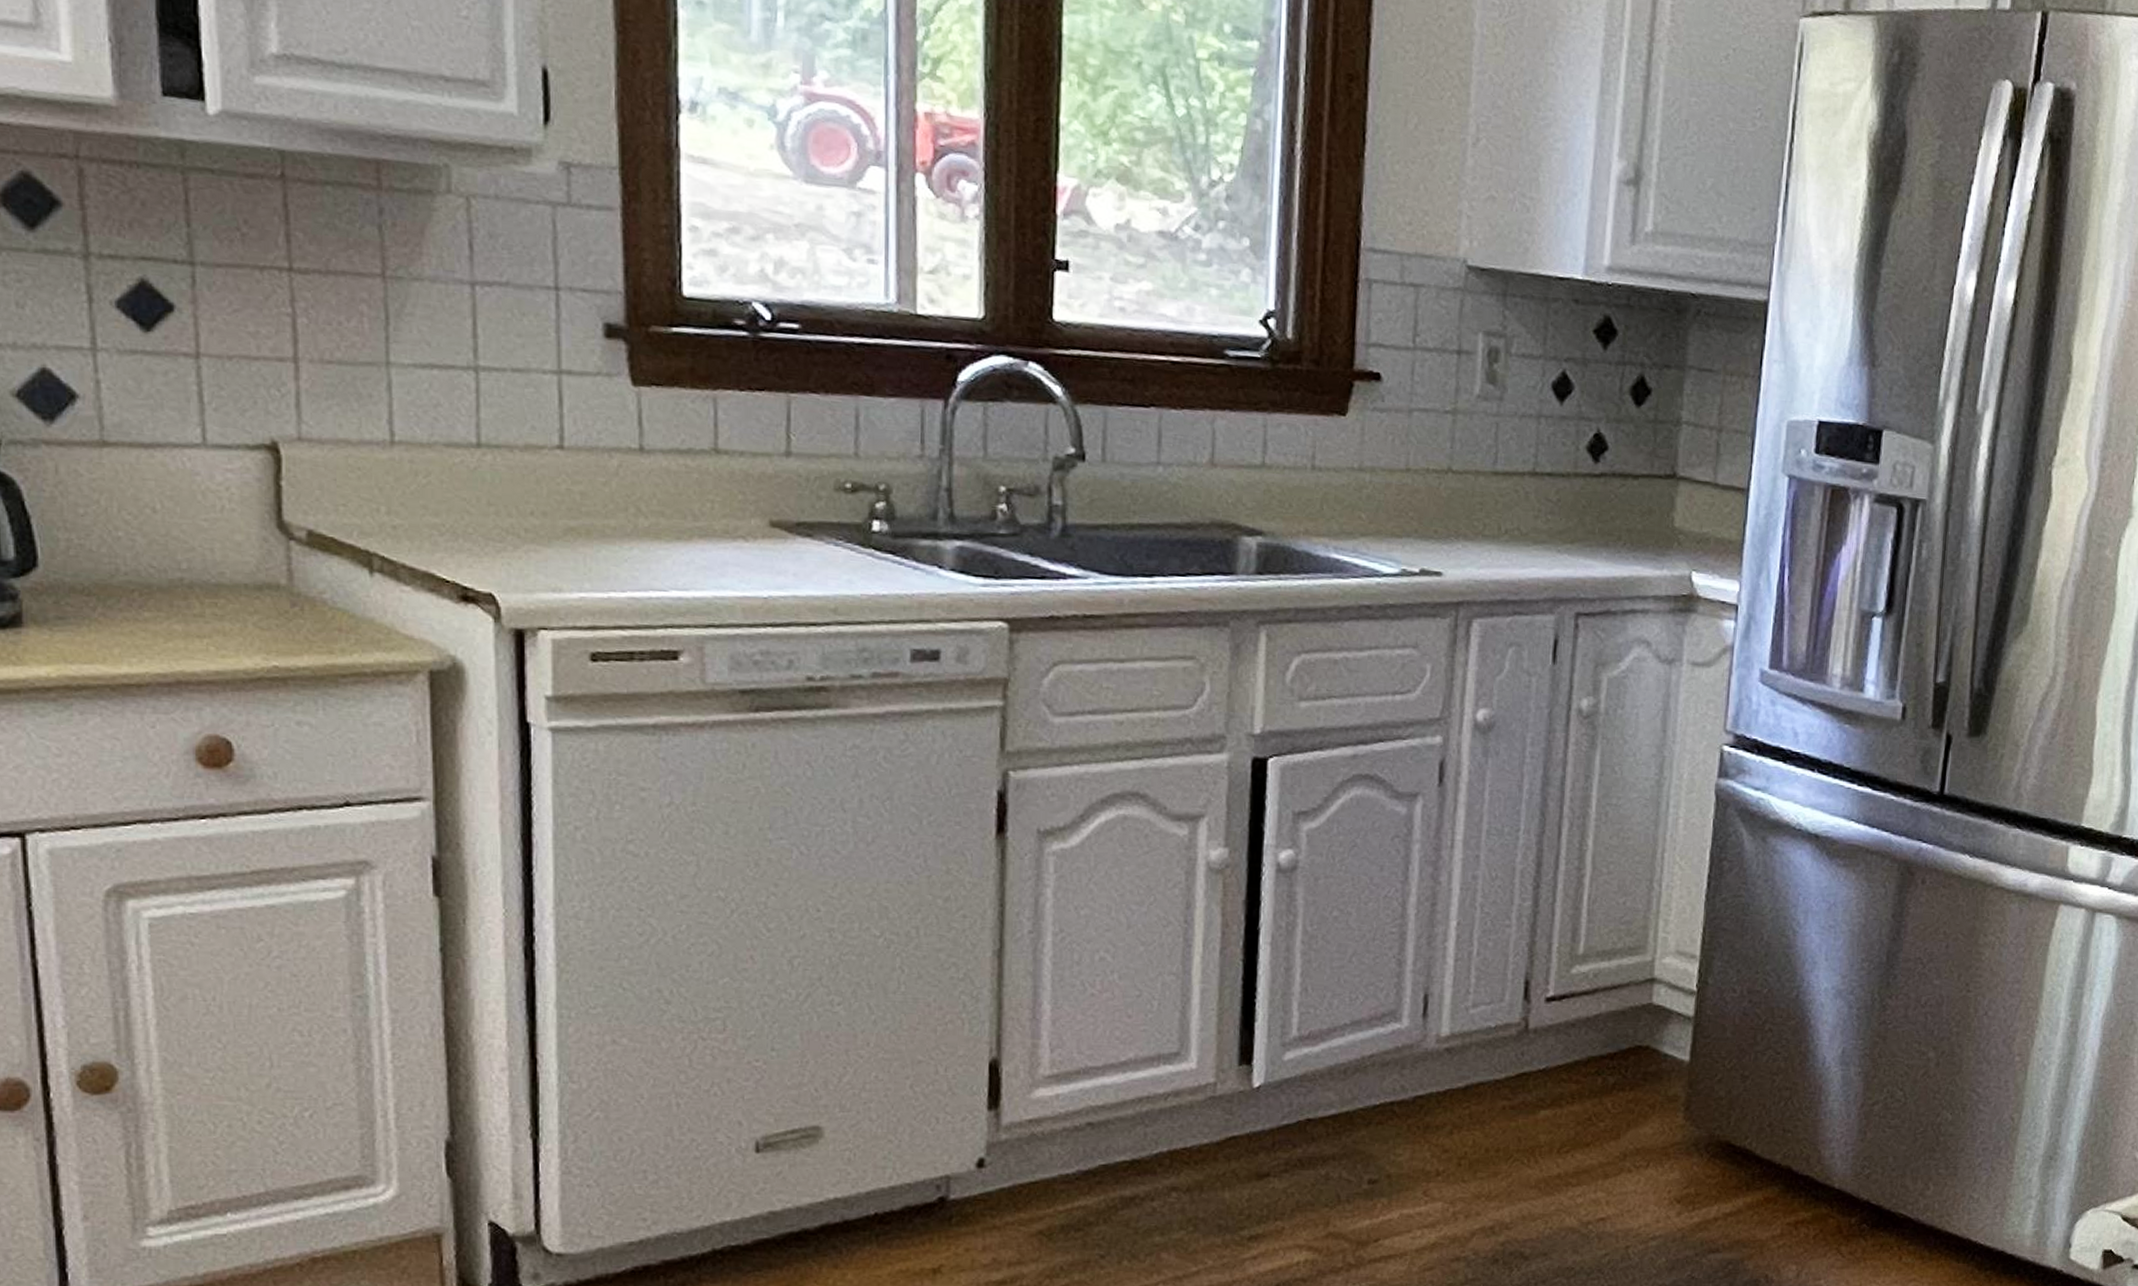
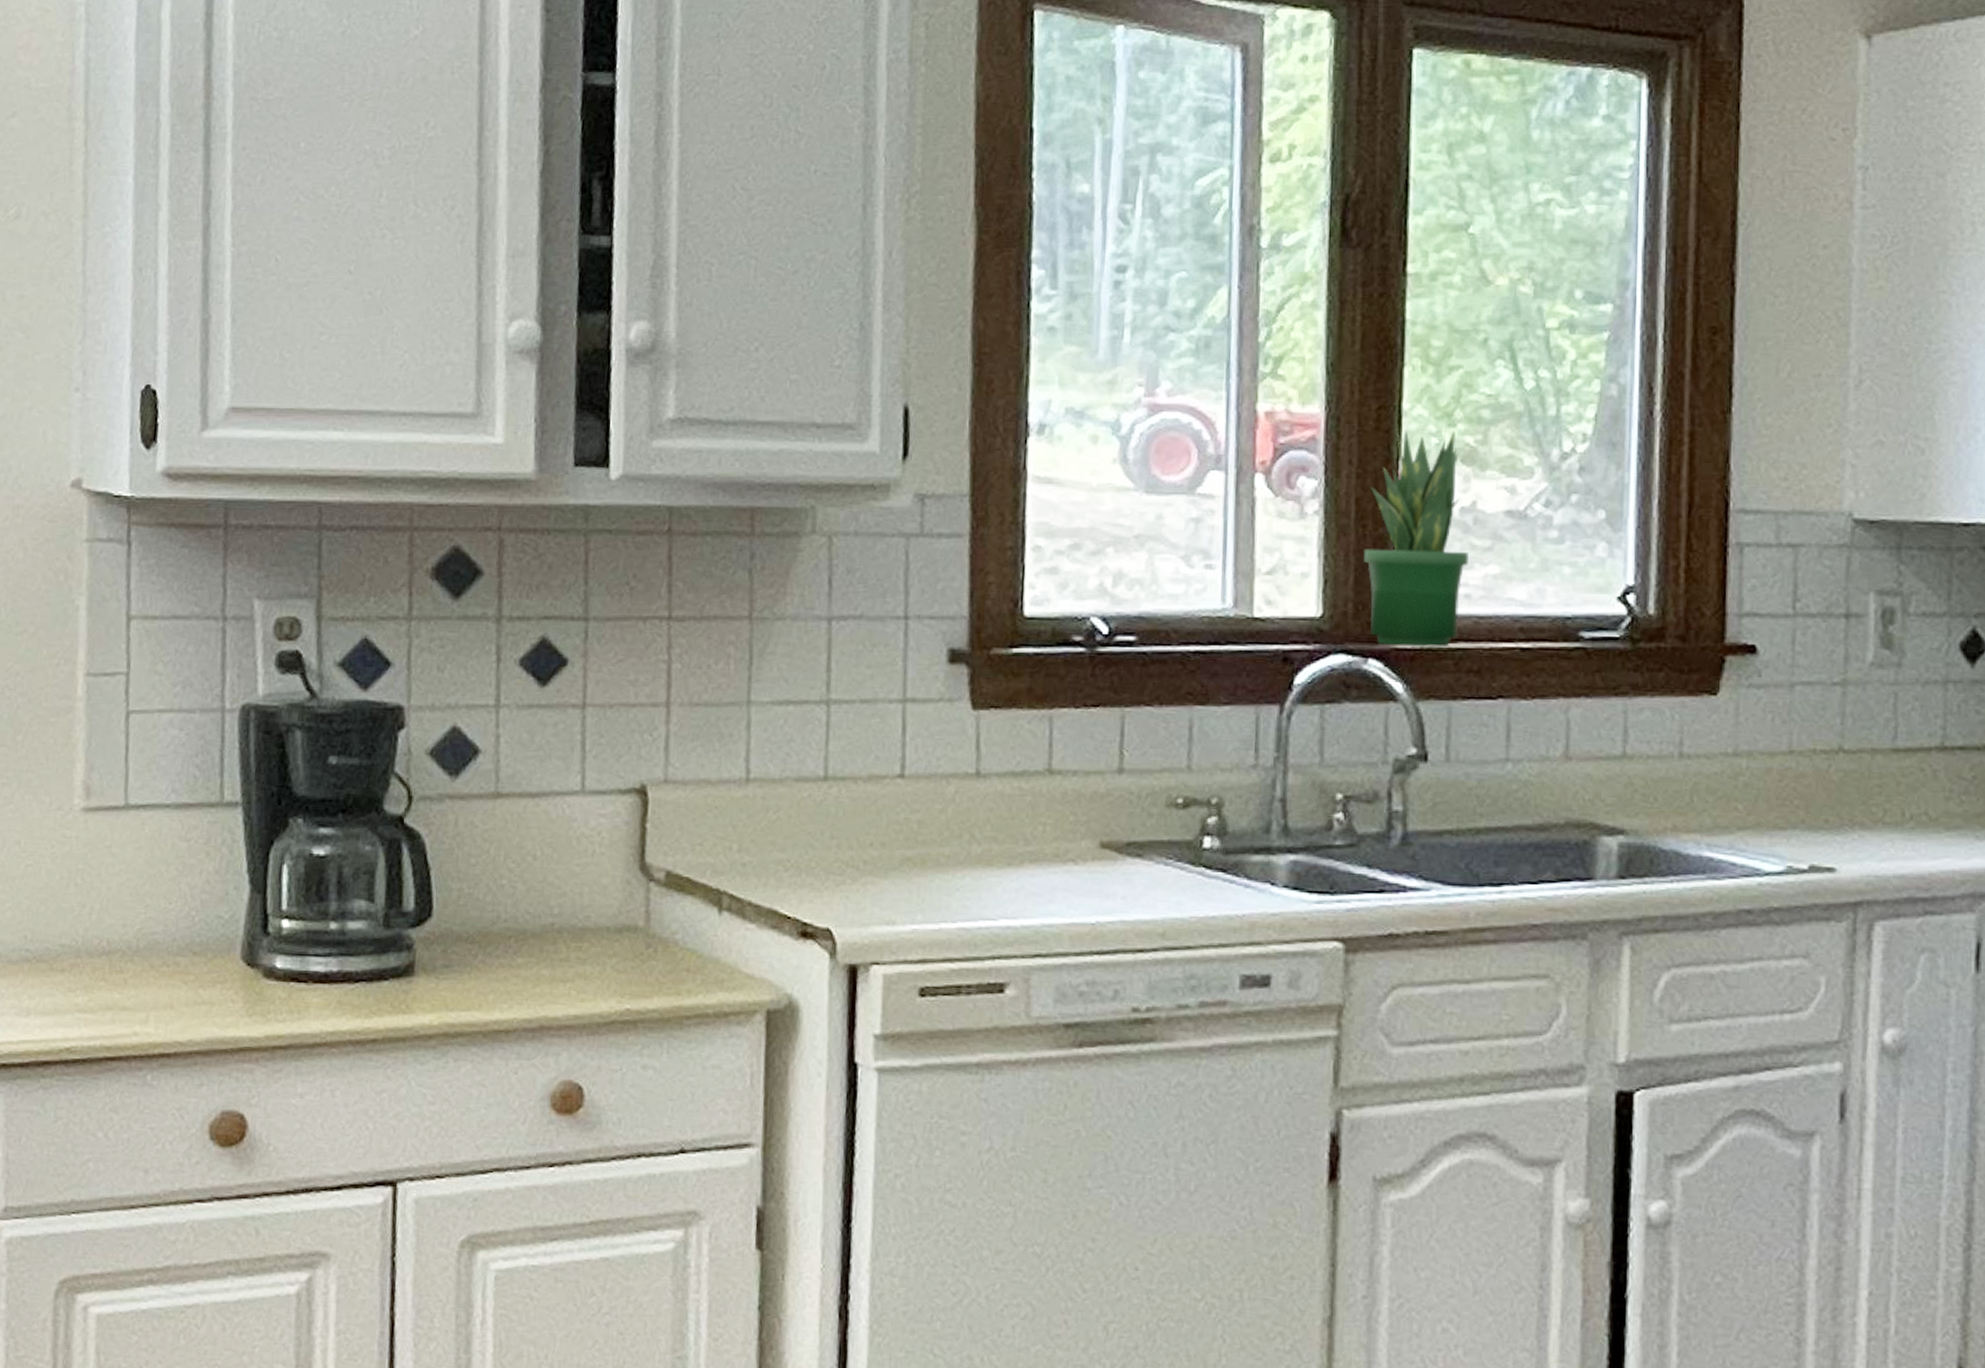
planter: none [1023,142,1123,356] -> present [1363,429,1469,648]

